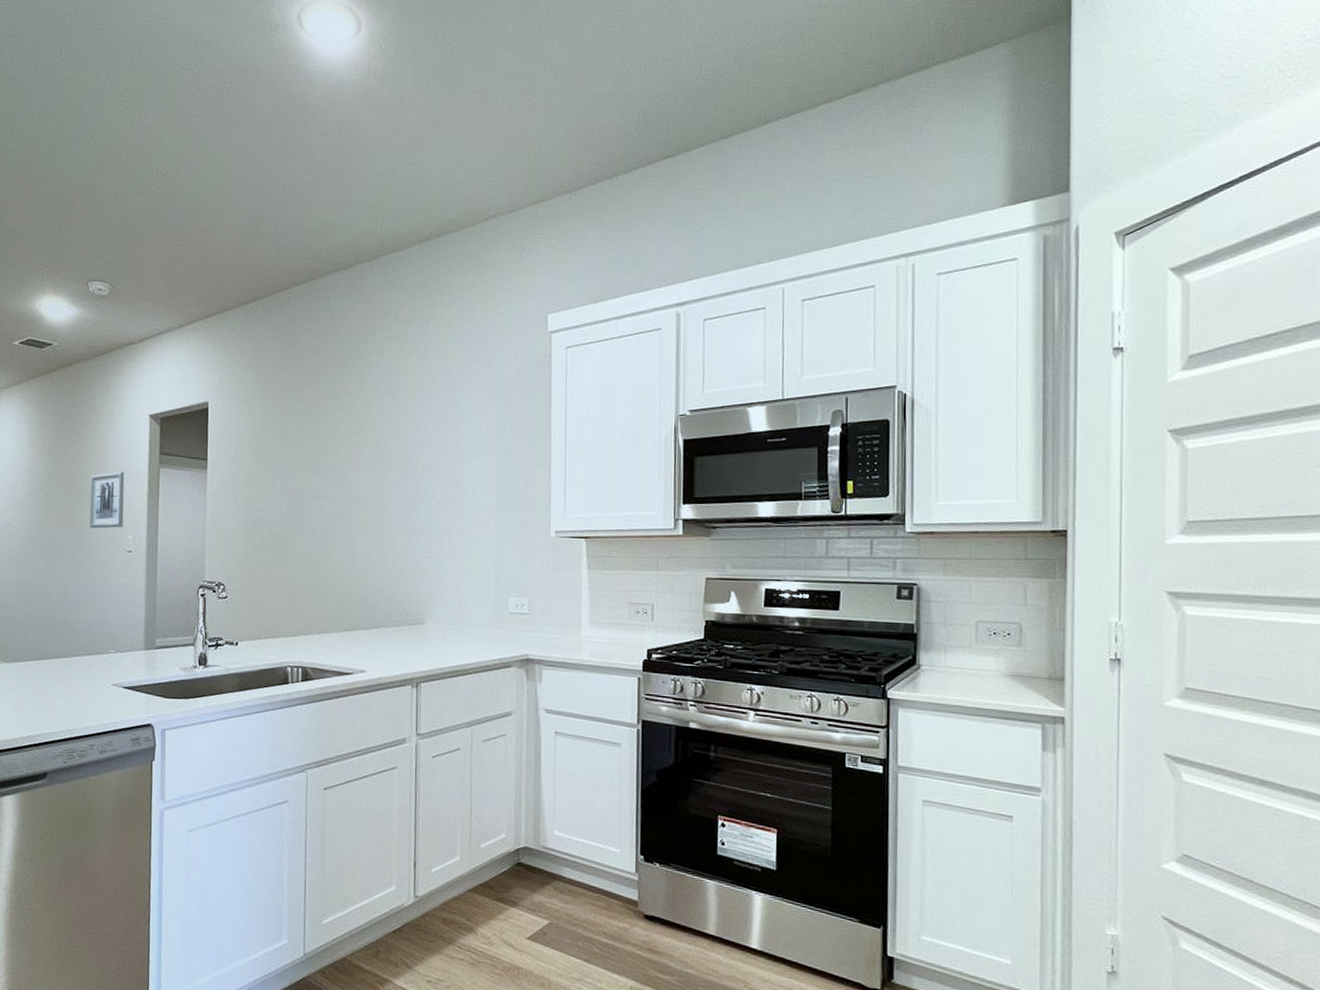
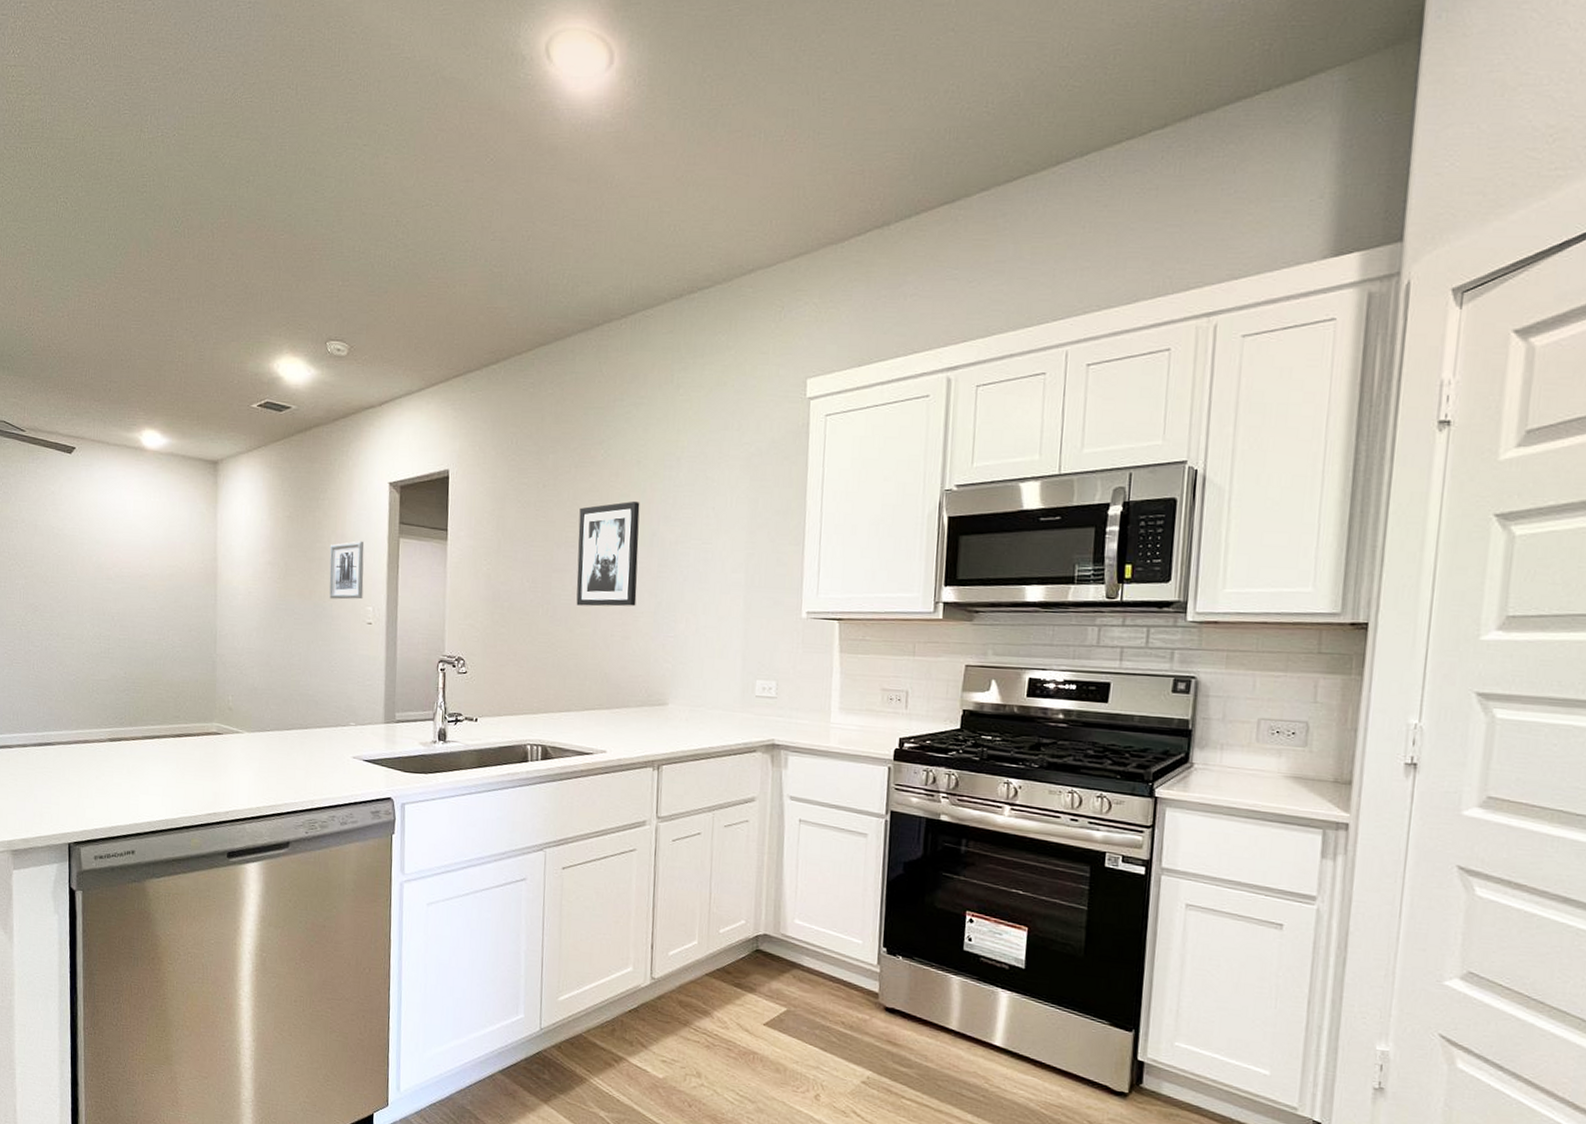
wall art: none [334,429,394,530] -> present [576,500,640,607]

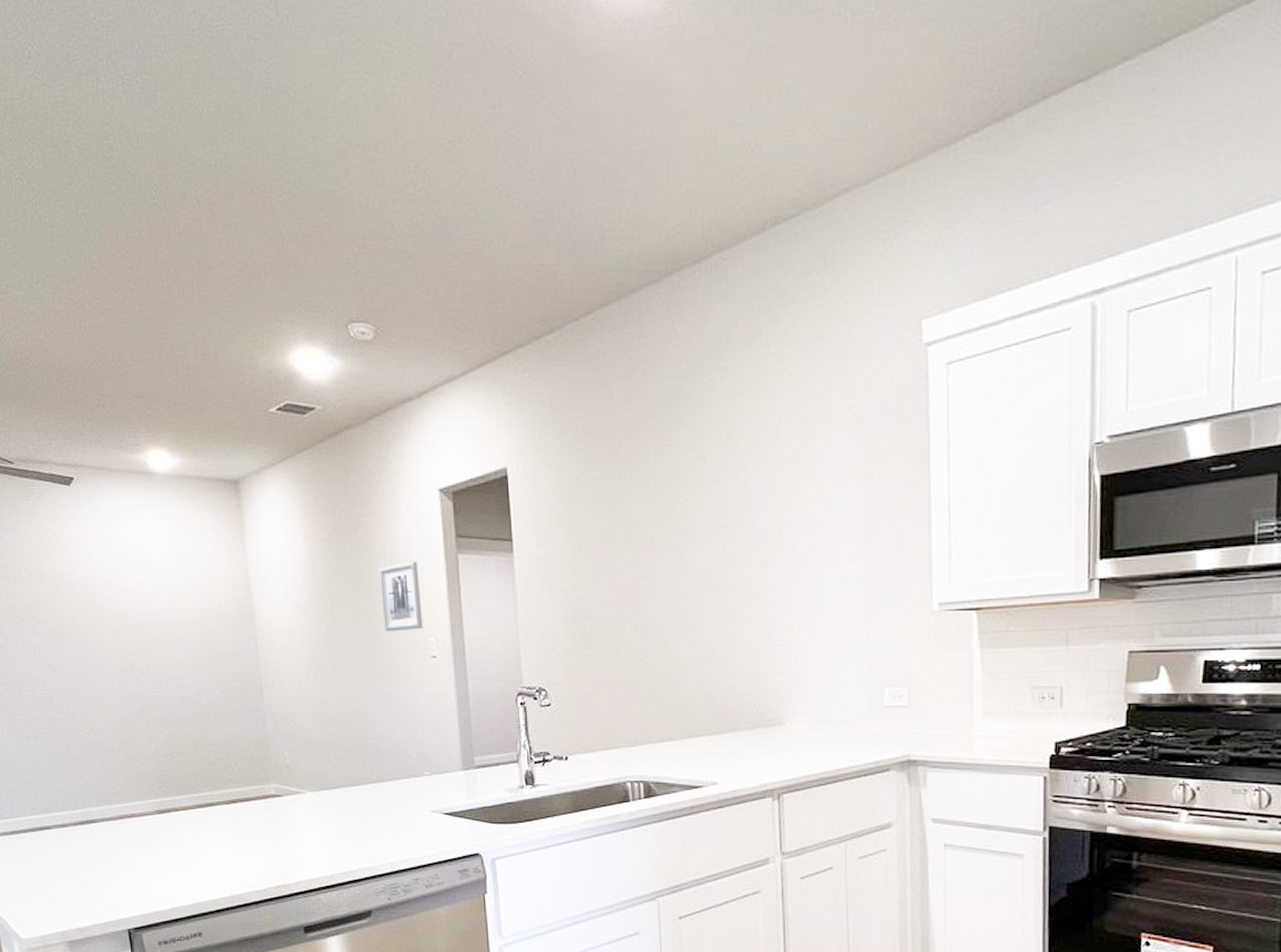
wall art: present [576,500,640,607] -> none [664,487,739,617]

